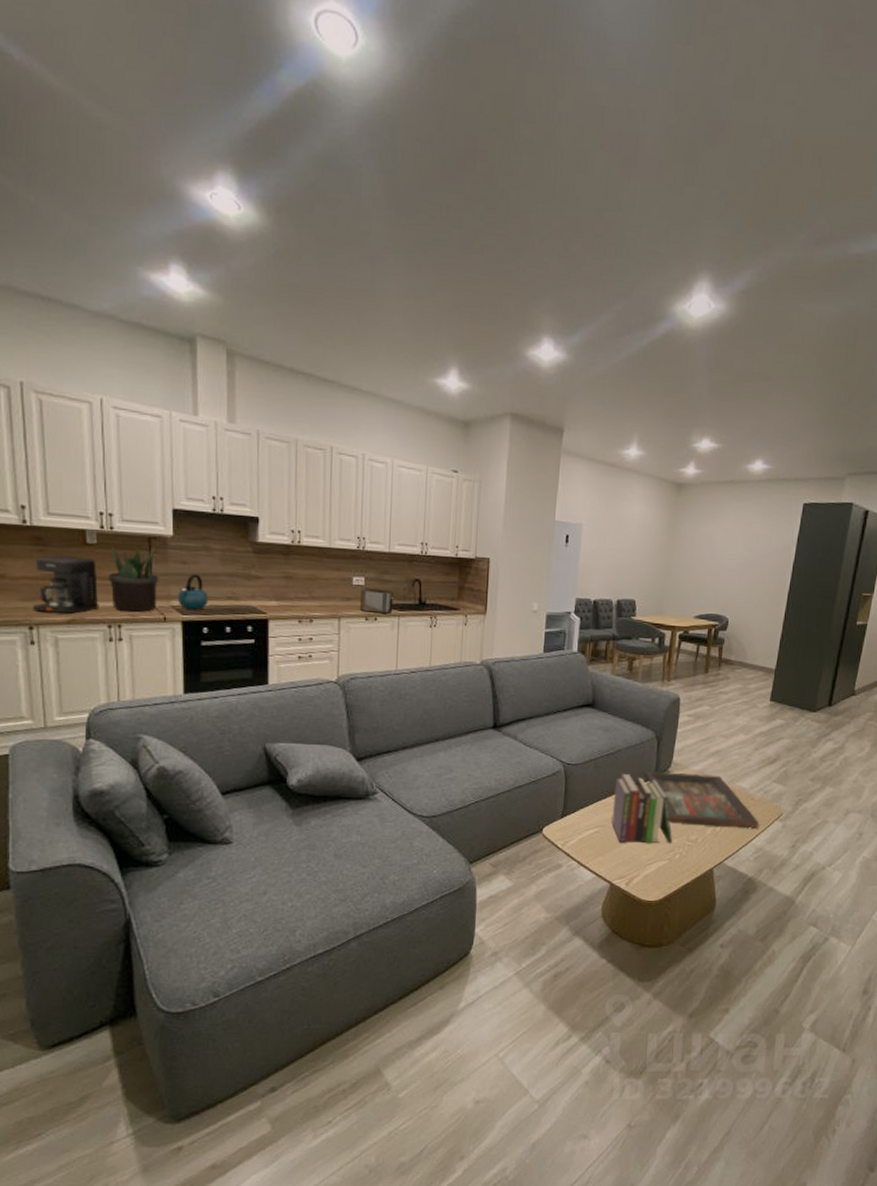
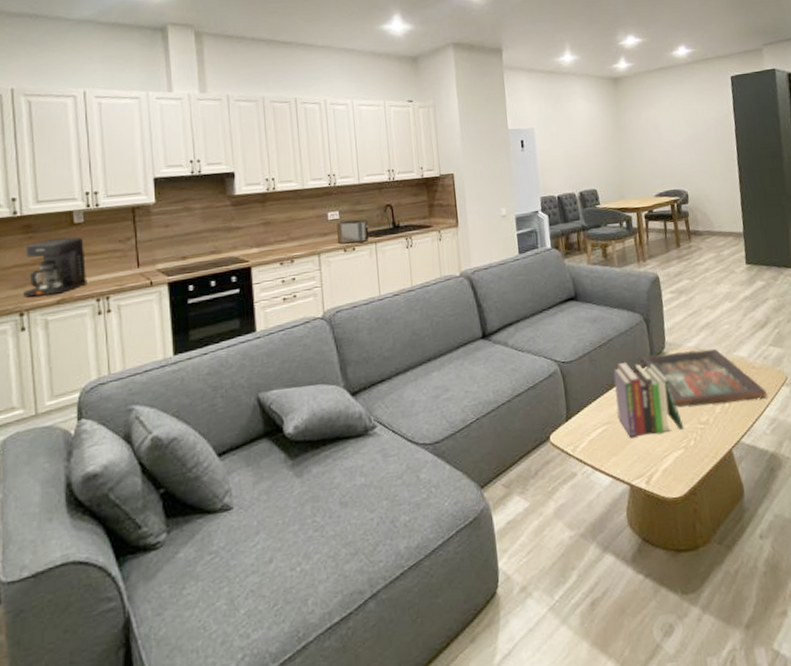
planter: present [108,543,159,613] -> none [95,218,144,283]
kettle: present [177,573,209,610] -> none [162,234,193,270]

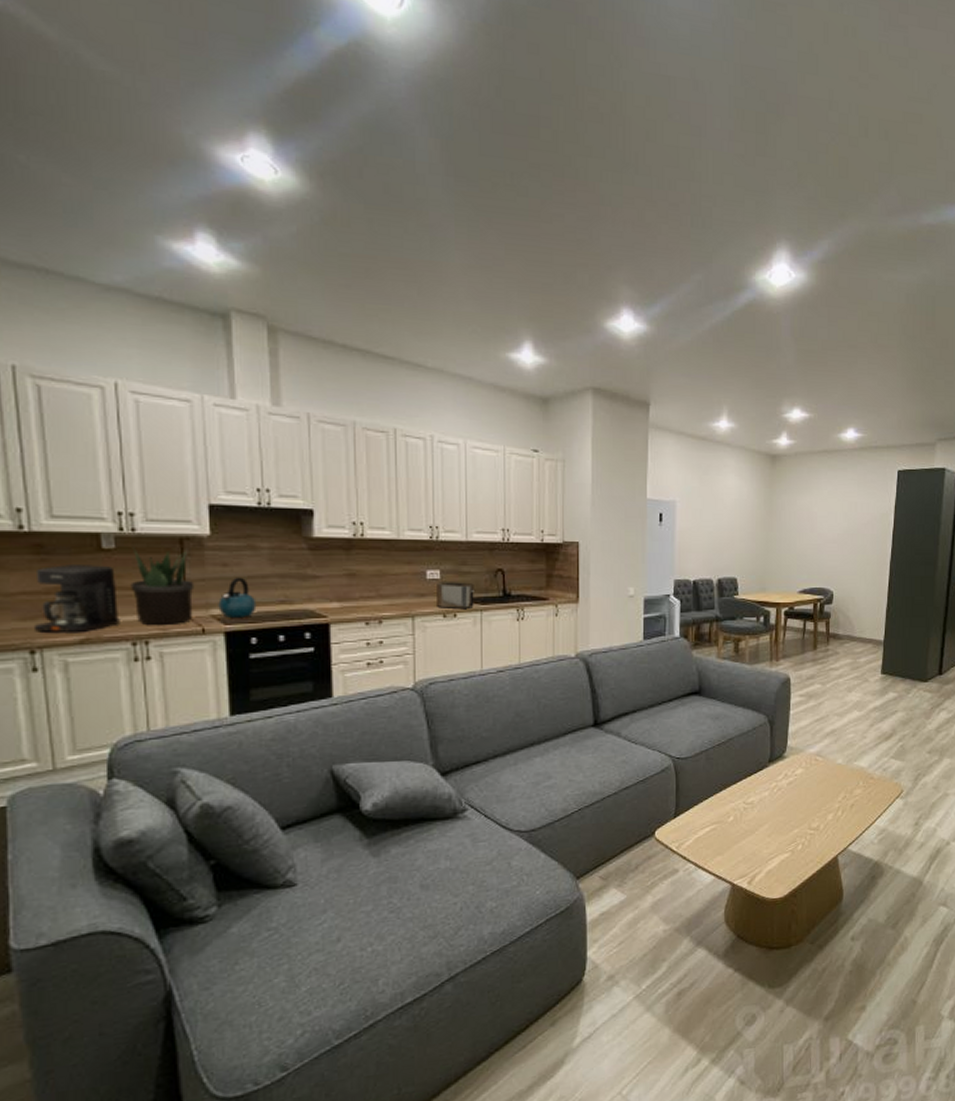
planter: none [95,218,144,283] -> present [131,547,195,626]
kettle: none [162,234,193,270] -> present [218,577,257,618]
books: present [613,361,684,438] -> none [728,762,794,839]
decorative tray: present [639,348,767,407] -> none [758,756,880,811]

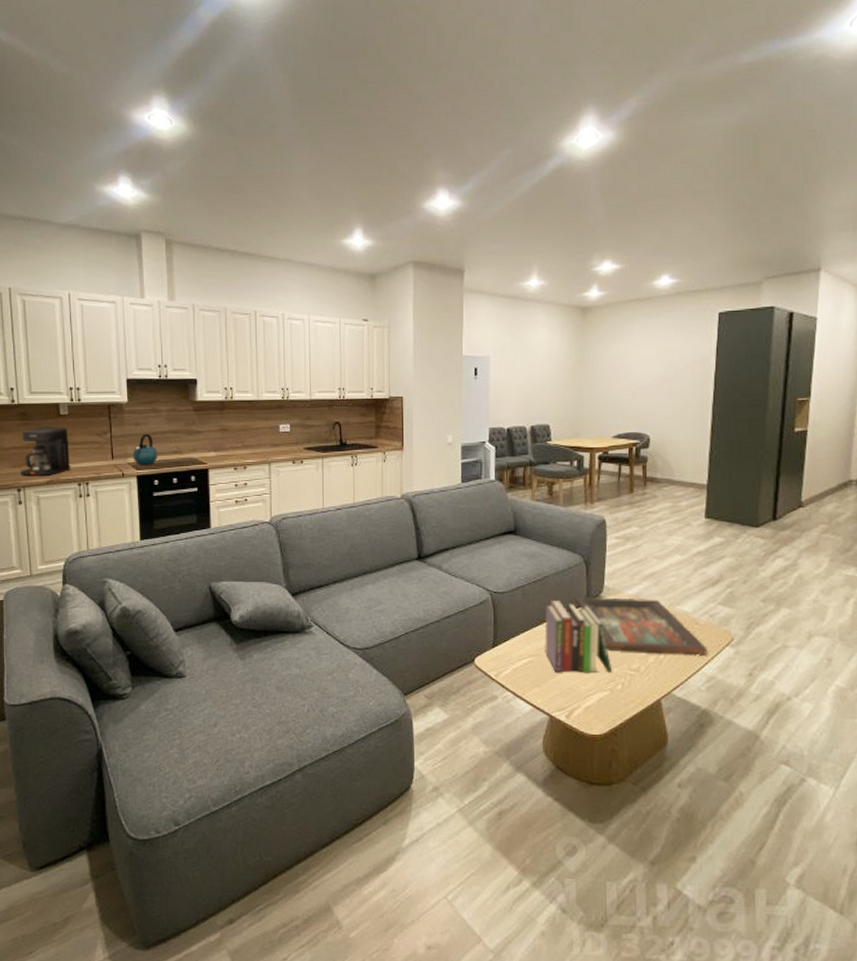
planter: present [131,547,195,626] -> none [77,413,117,471]
toaster: present [435,582,476,610] -> none [286,433,318,457]
books: none [728,762,794,839] -> present [544,600,613,674]
decorative tray: none [758,756,880,811] -> present [574,596,708,654]

